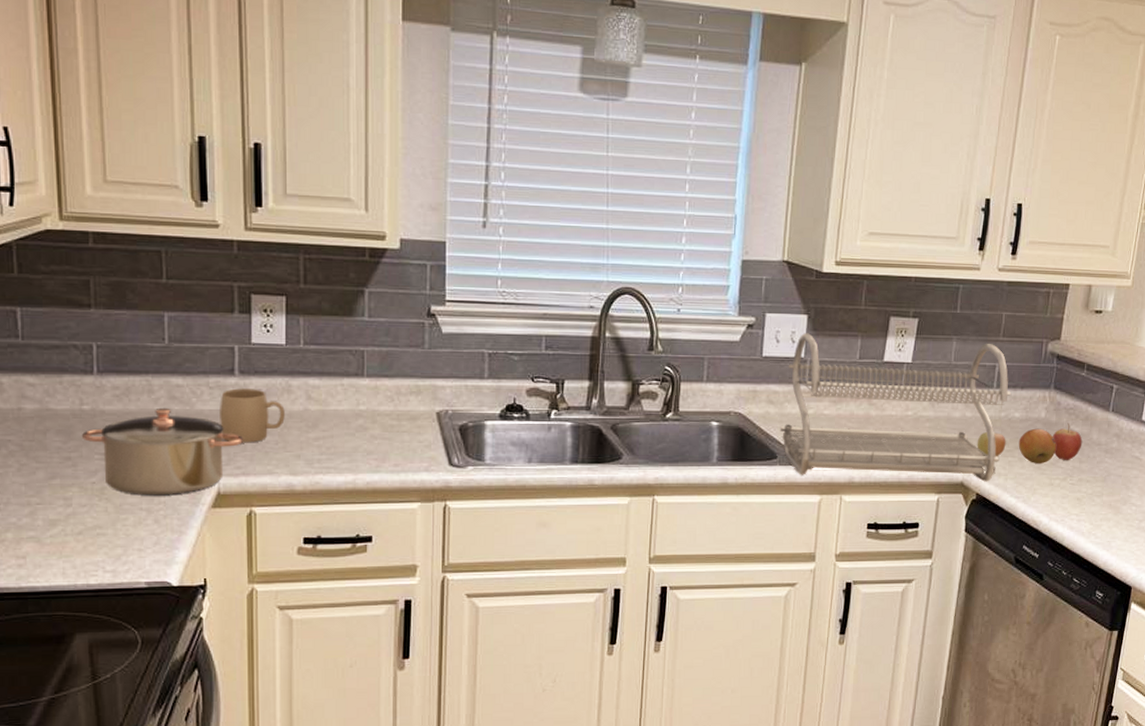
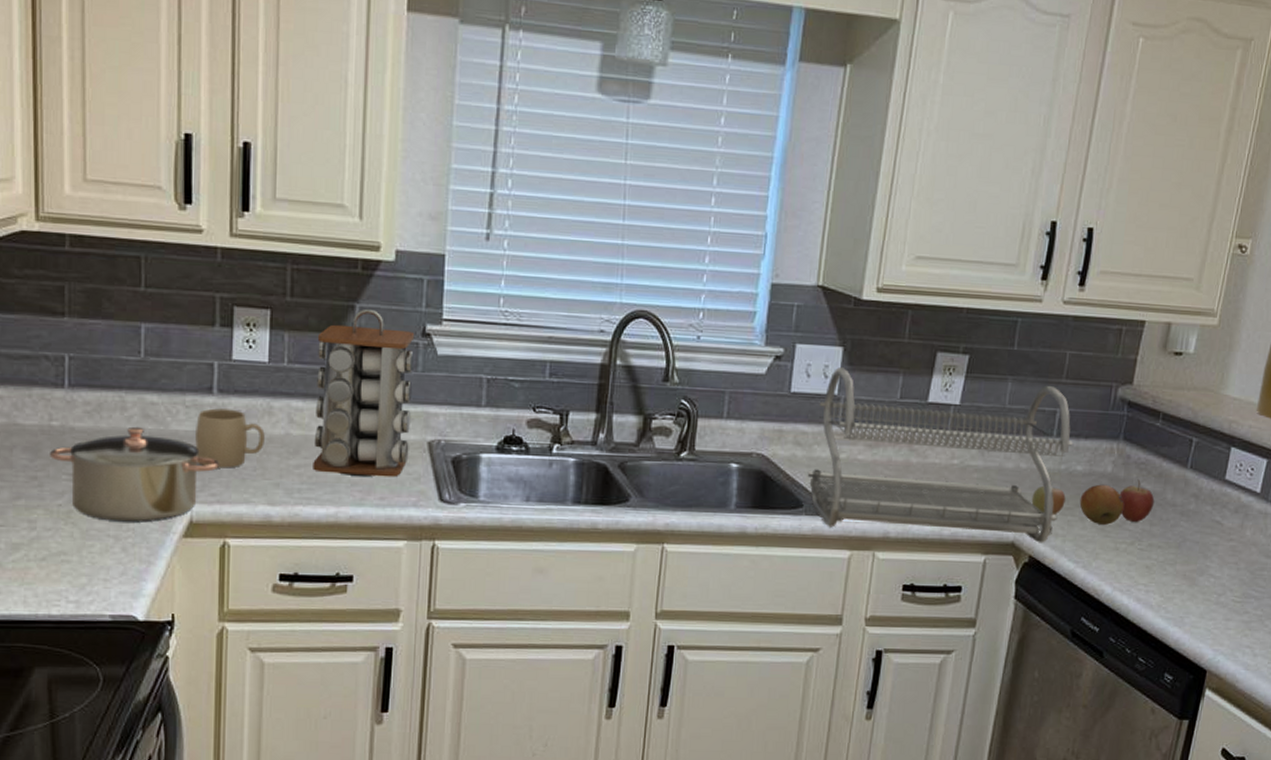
spice rack: none [330,293,421,446] -> present [313,308,415,477]

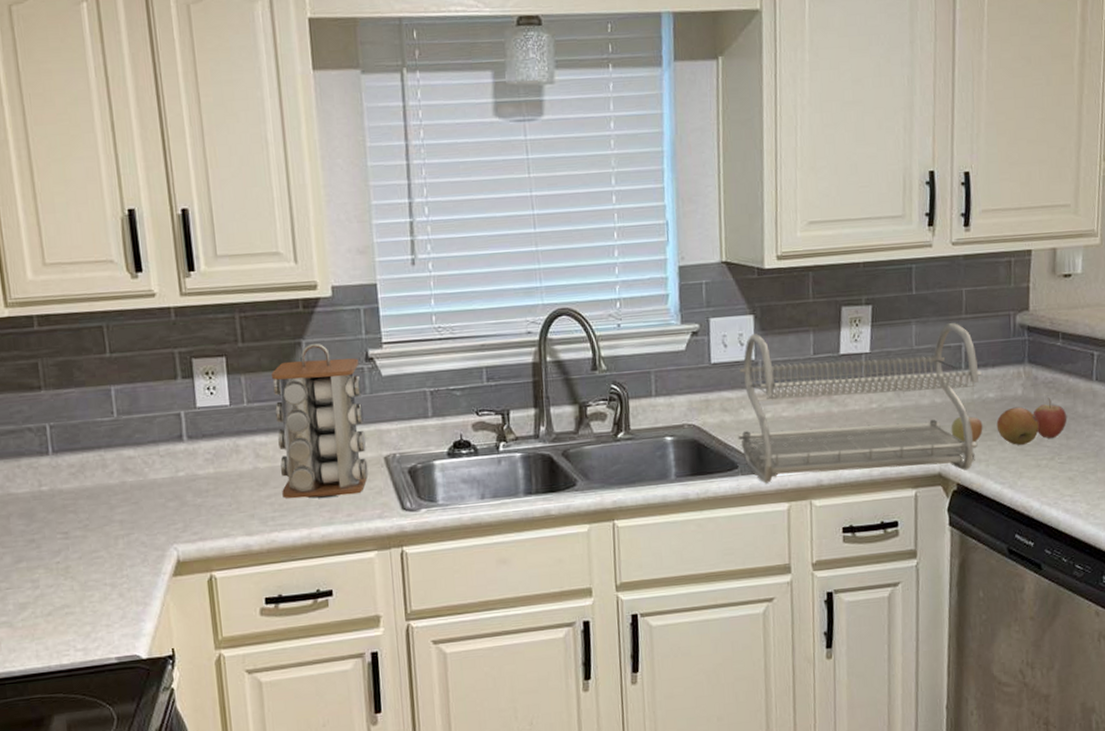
cooking pot: present [48,426,220,522] -> none [42,480,198,570]
mug: present [195,408,265,468] -> none [171,452,236,508]

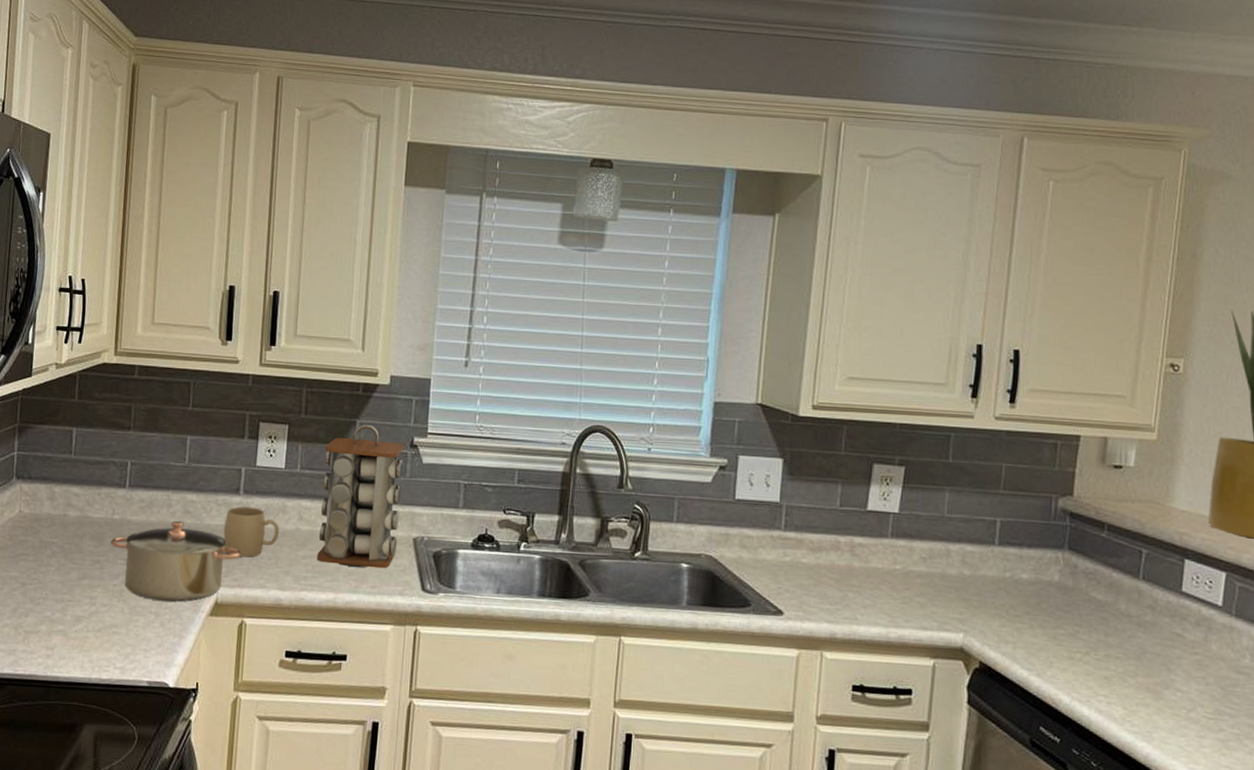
cooking pot: none [42,480,198,570] -> present [110,520,243,601]
mug: none [171,452,236,508] -> present [223,506,279,557]
dish rack: present [737,323,982,484] -> none [754,477,1016,650]
fruit: present [951,416,983,443] -> none [978,592,1013,622]
fruit: present [996,406,1039,445] -> none [1028,592,1074,633]
fruit: present [1033,397,1068,439] -> none [1069,589,1108,632]

